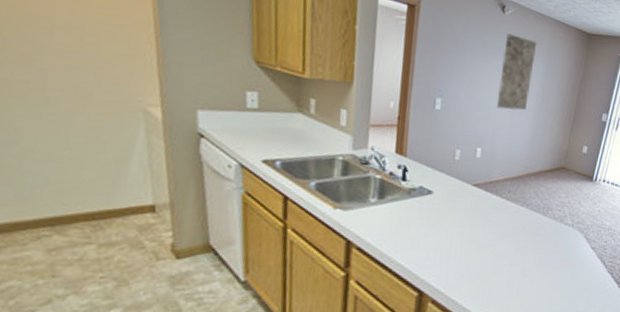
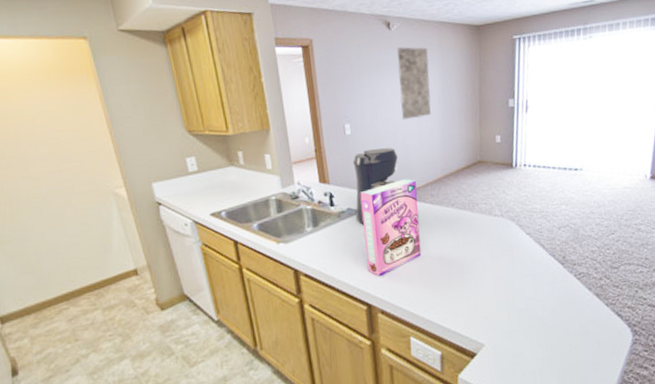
coffee maker: none [427,130,484,207] -> present [352,147,398,225]
cereal box: none [427,168,498,264] -> present [360,179,422,276]

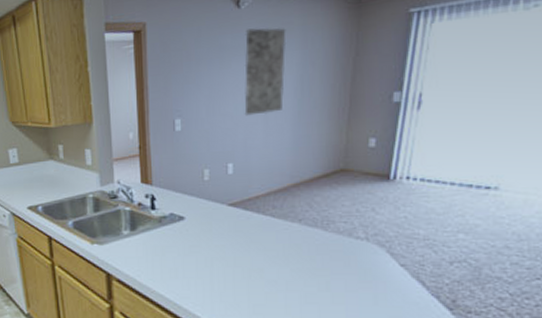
coffee maker: present [352,147,398,225] -> none [179,147,235,233]
cereal box: present [360,179,422,276] -> none [186,185,256,292]

